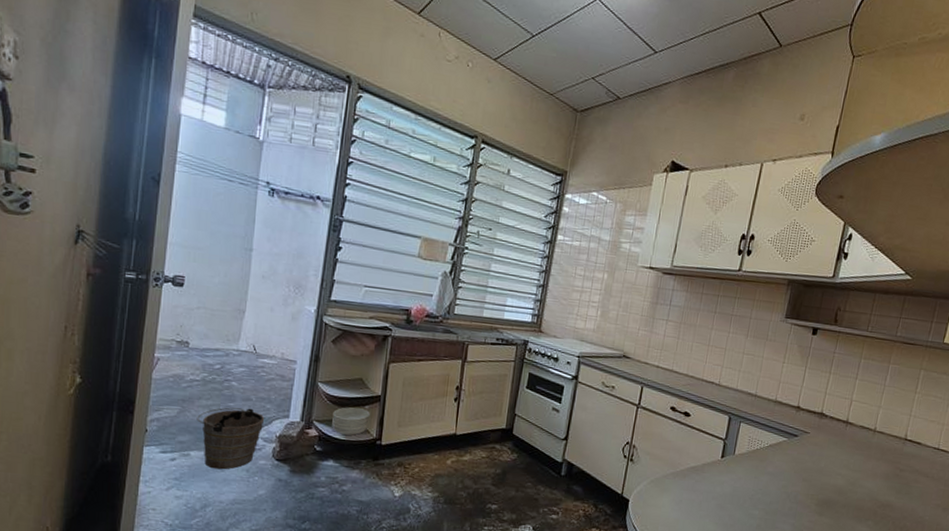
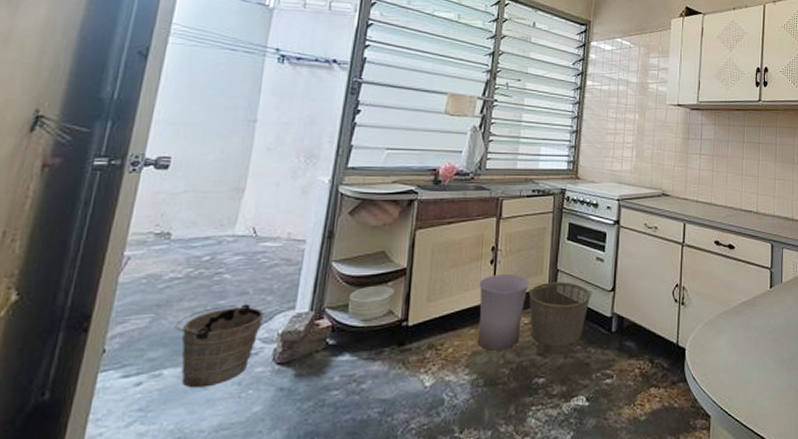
waste bin: none [440,411,490,477] -> present [477,274,530,351]
basket: none [487,424,546,482] -> present [528,282,593,347]

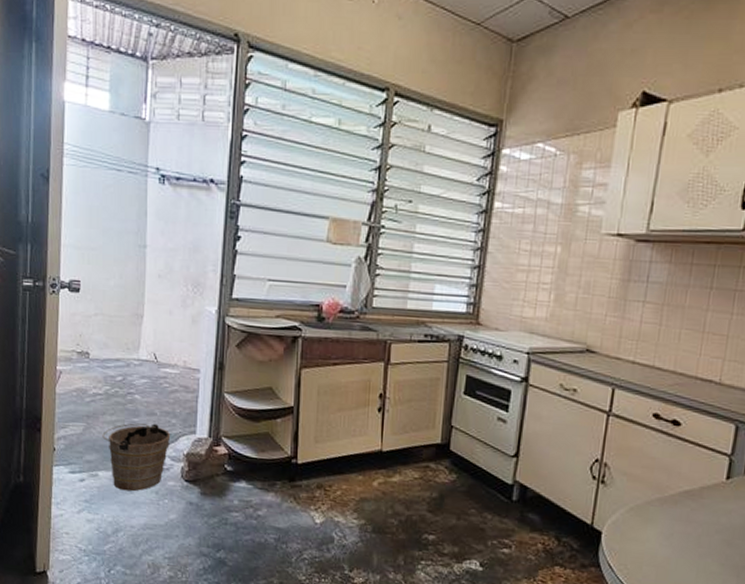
bowl: present [348,286,395,321] -> none [242,420,284,454]
waste bin: present [477,274,530,351] -> none [365,423,421,501]
basket: present [528,282,593,347] -> none [419,438,492,508]

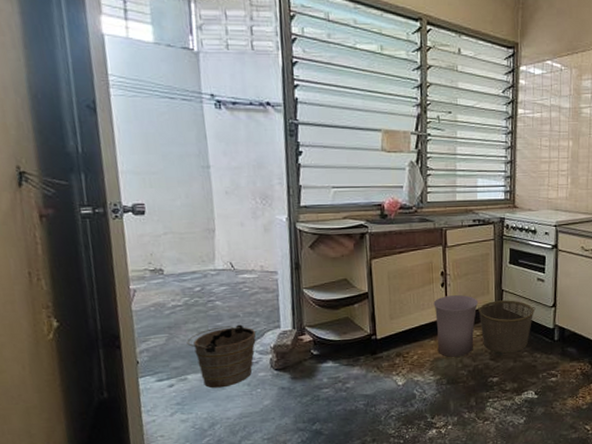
waste bin: none [365,423,421,501] -> present [433,295,479,357]
basket: none [419,438,492,508] -> present [478,300,536,354]

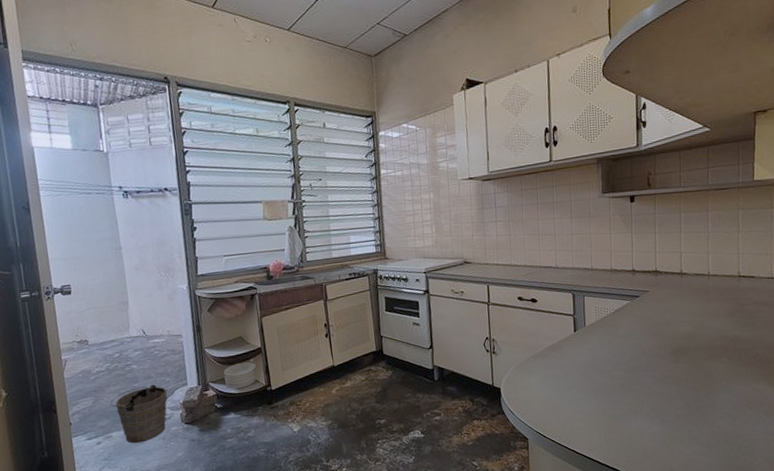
bowl: none [323,307,362,336] -> present [224,362,257,389]
waste bin: present [433,295,479,357] -> none [320,343,361,403]
basket: present [478,300,536,354] -> none [360,345,414,396]

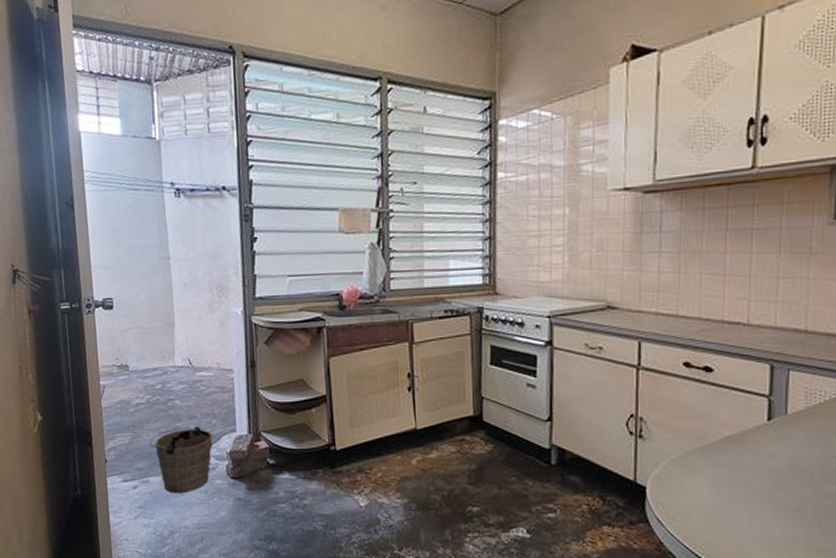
bowl: present [224,362,257,389] -> none [279,412,319,445]

